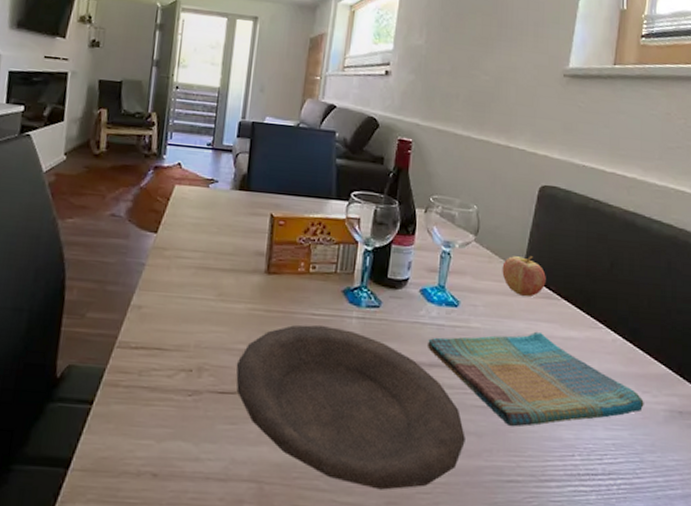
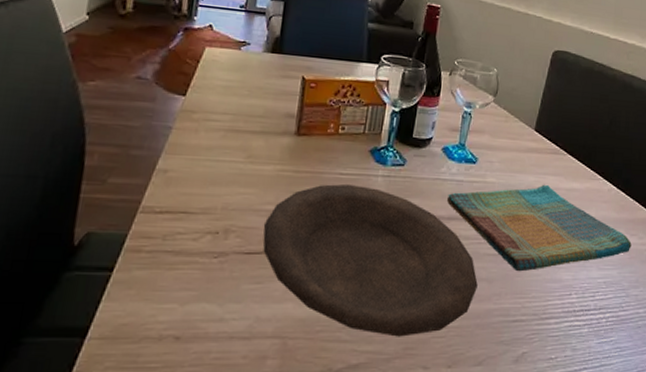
fruit: present [502,256,546,296] -> none [516,115,555,152]

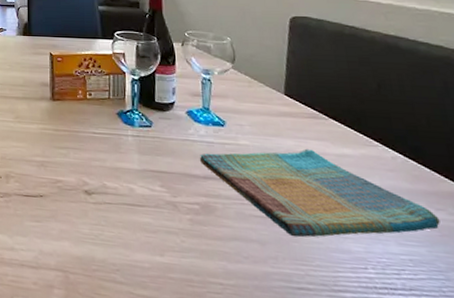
plate: present [263,184,478,337] -> none [36,141,249,287]

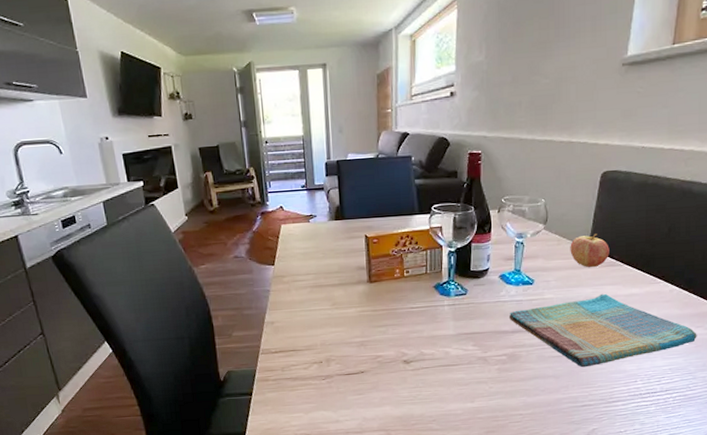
fruit: none [263,80,310,116] -> present [570,234,609,267]

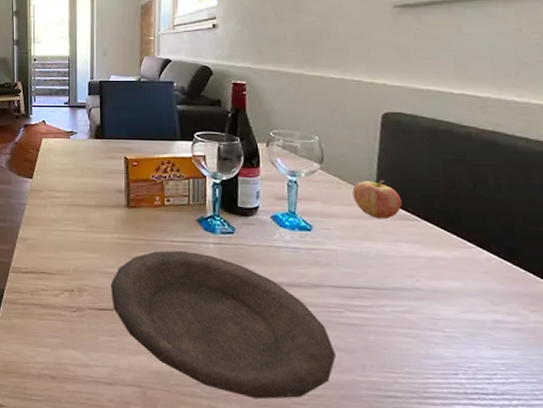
plate: none [356,315,546,424] -> present [111,250,336,400]
dish towel: present [508,293,697,368] -> none [284,252,534,344]

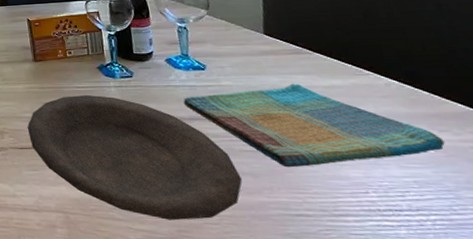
dish towel: none [284,252,534,344] -> present [182,83,445,168]
fruit: present [352,180,402,218] -> none [241,19,292,54]

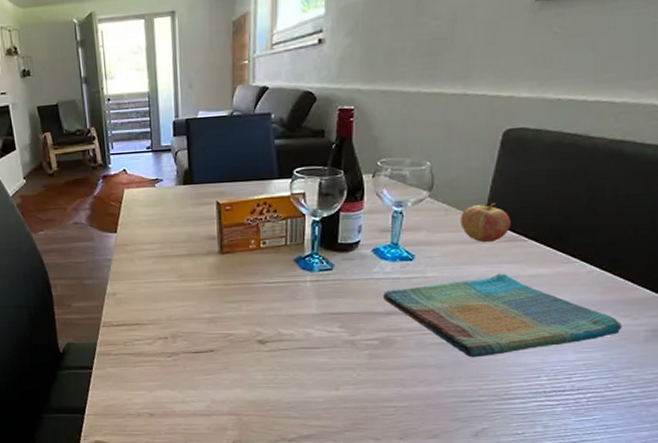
plate: present [28,95,242,221] -> none [205,291,425,415]
fruit: none [241,19,292,54] -> present [460,203,511,242]

